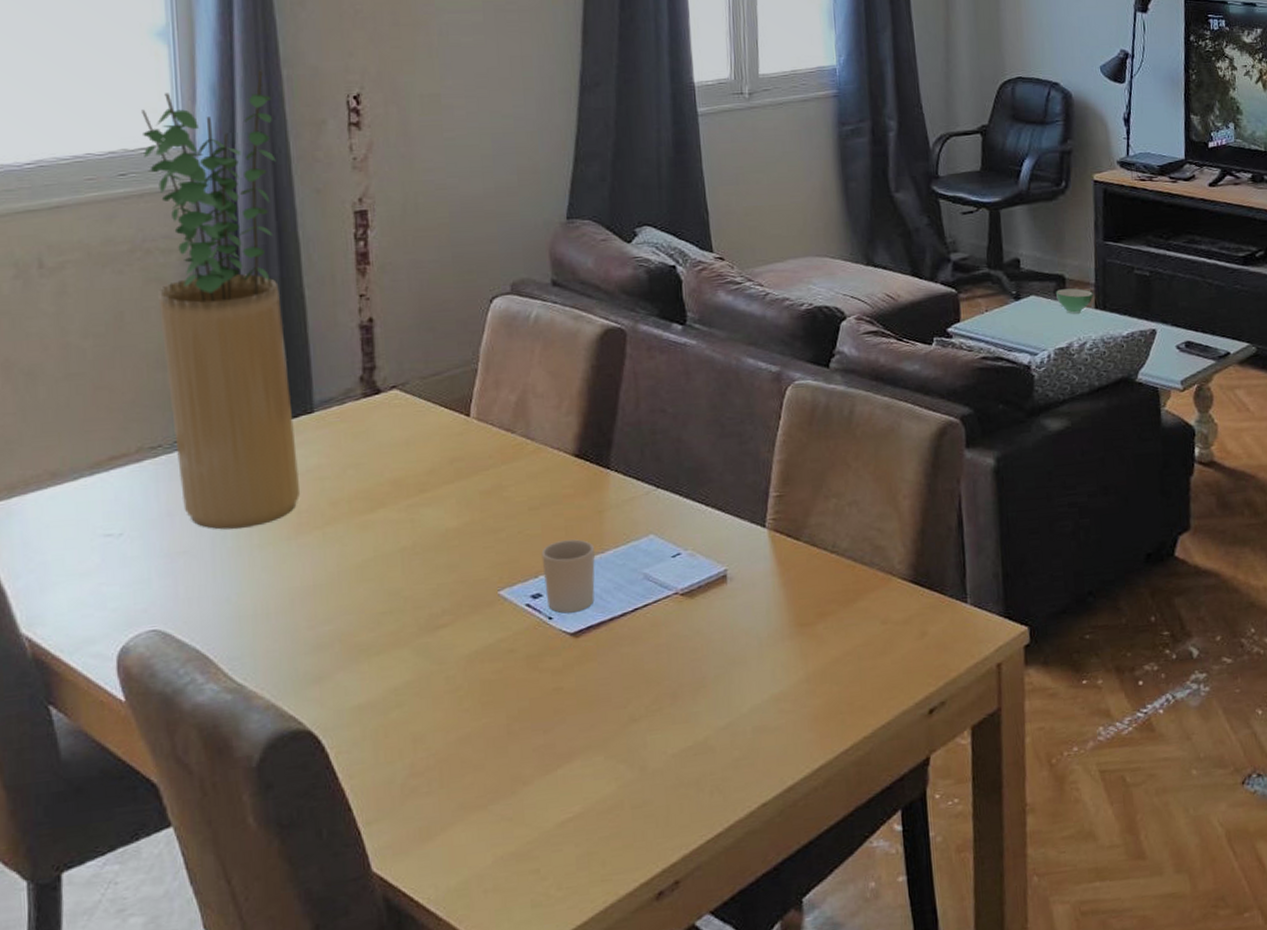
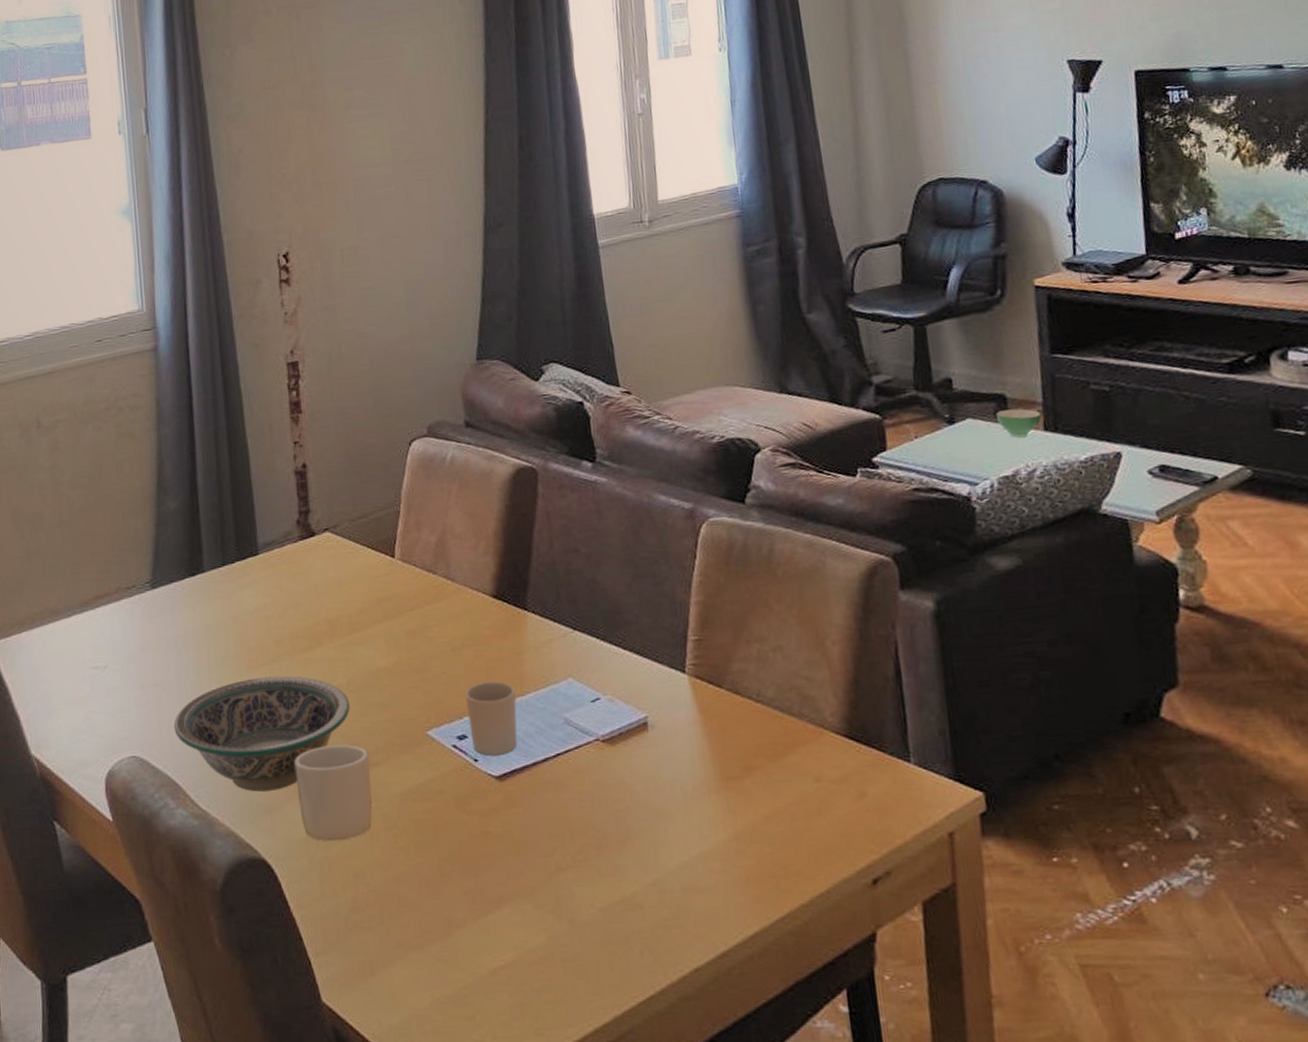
vase: present [141,70,300,529] -> none [112,237,249,664]
bowl: none [205,539,415,661] -> present [173,676,350,792]
mug: none [348,607,436,708] -> present [294,744,373,842]

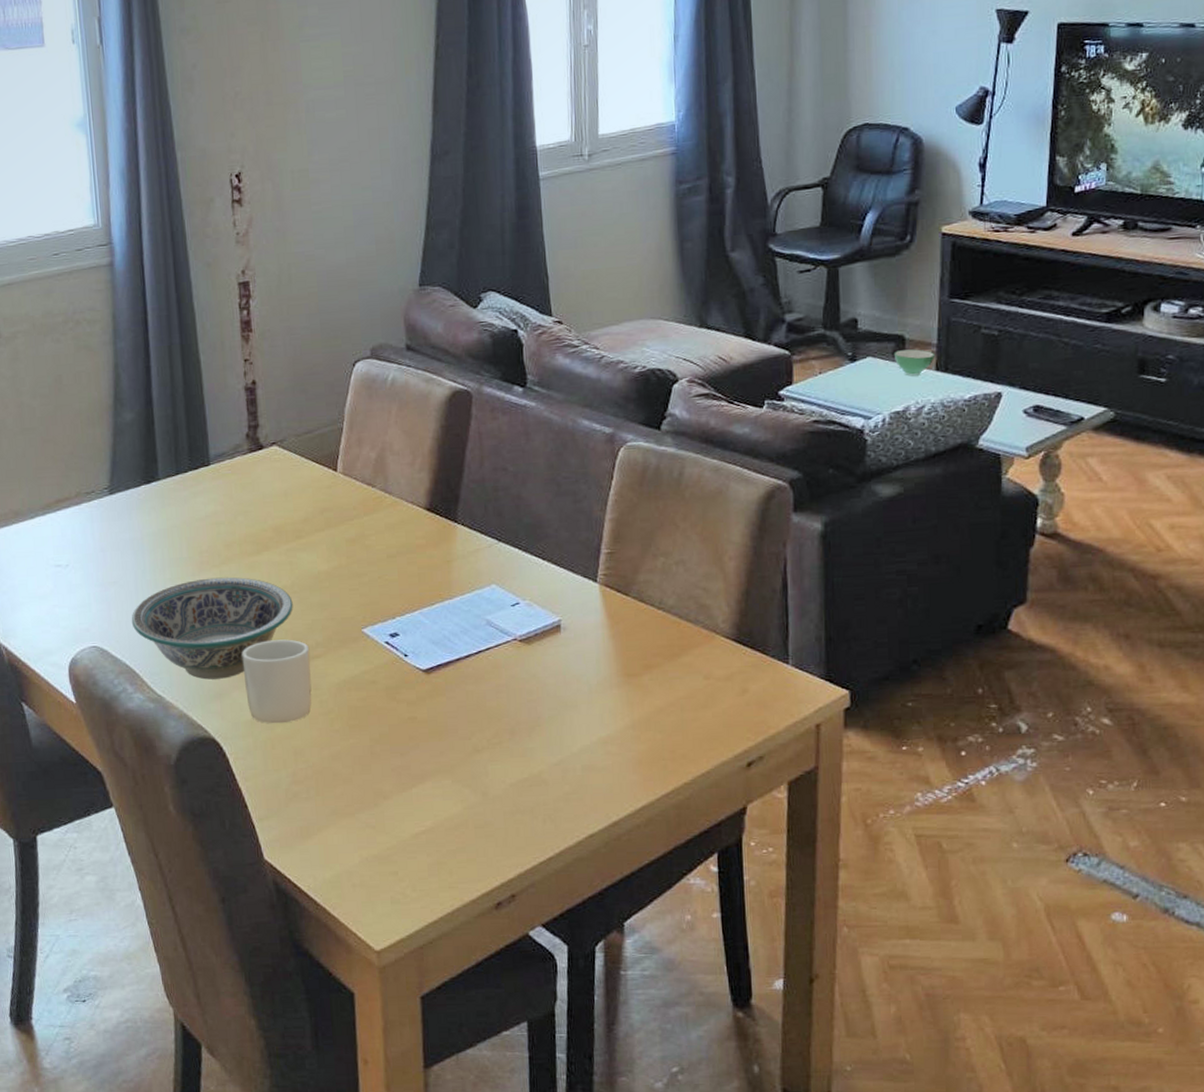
mug: present [465,681,517,756] -> none [398,586,444,652]

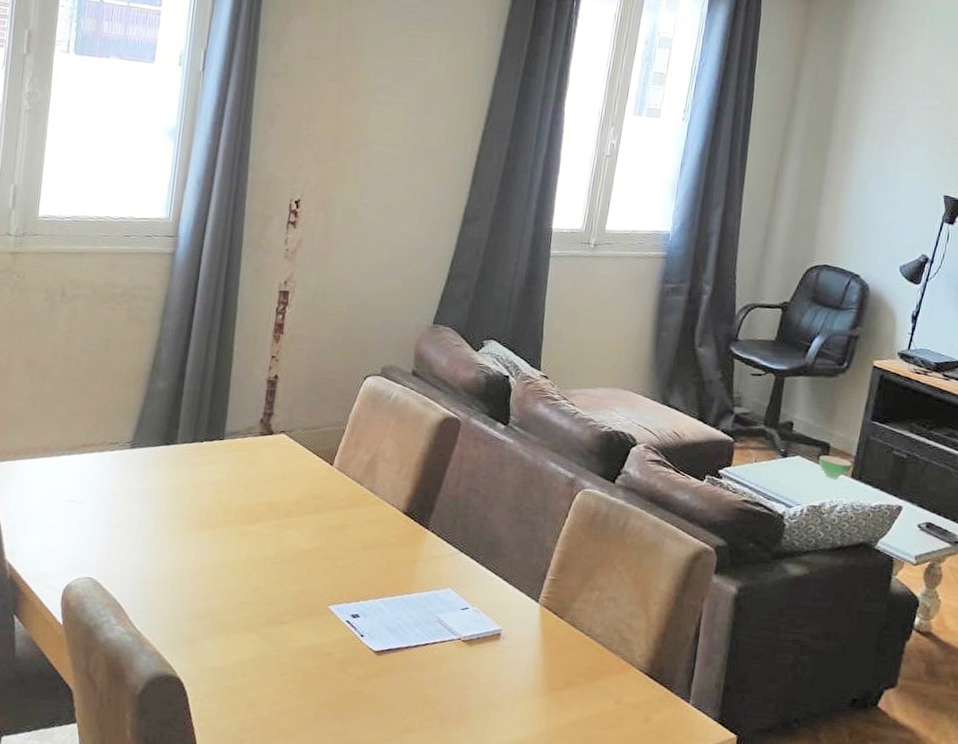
bowl: present [131,577,293,680] -> none [127,536,273,627]
mug: present [241,639,312,724] -> none [215,600,280,676]

